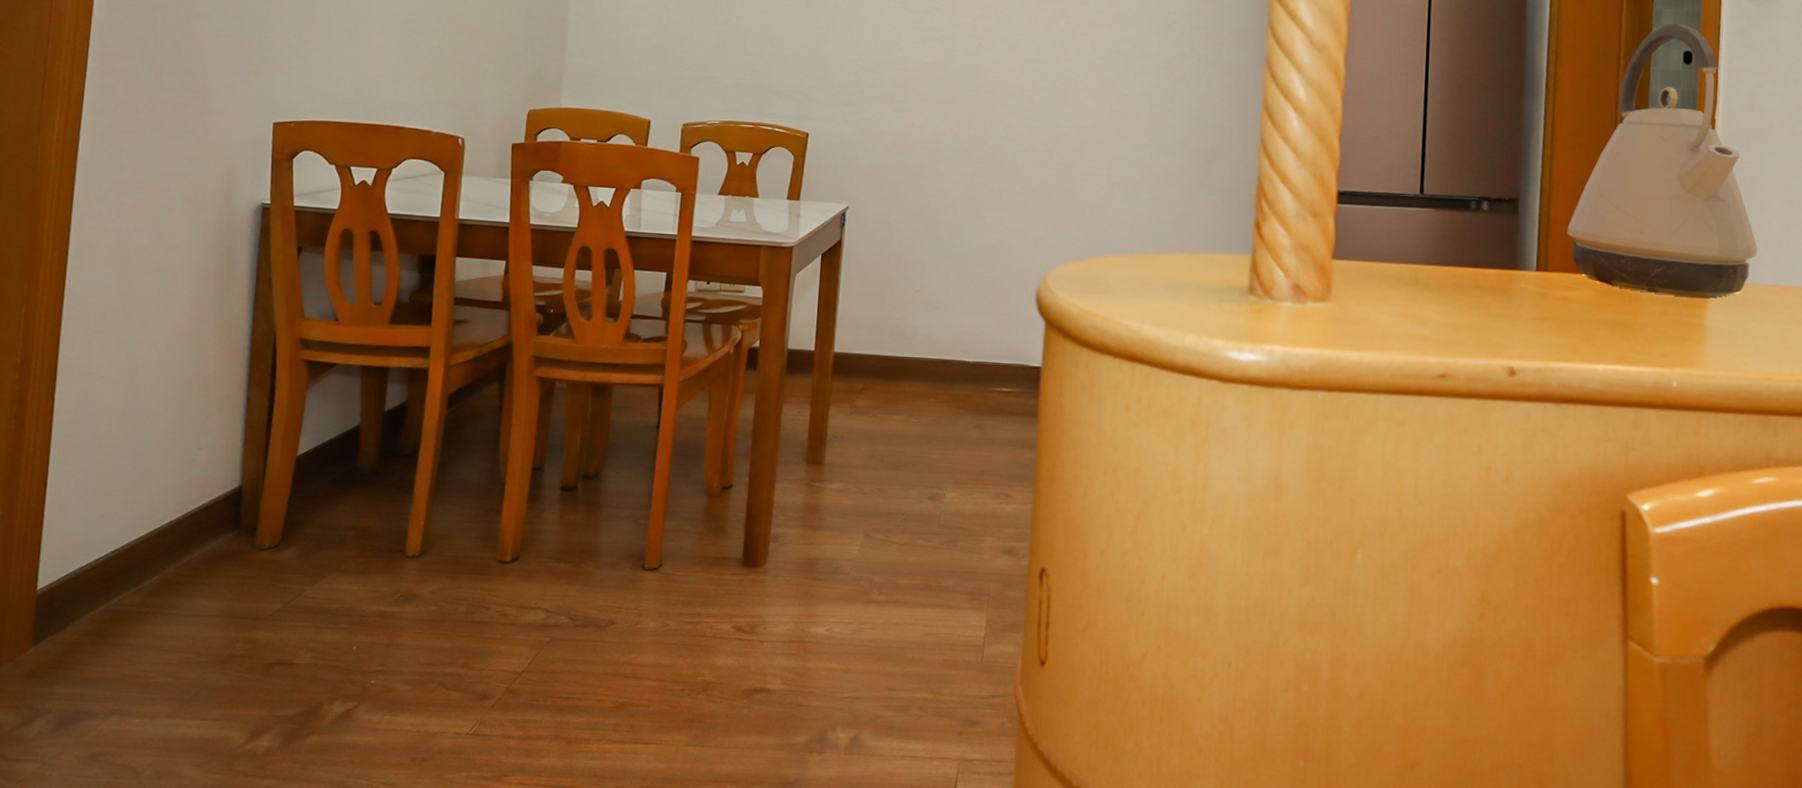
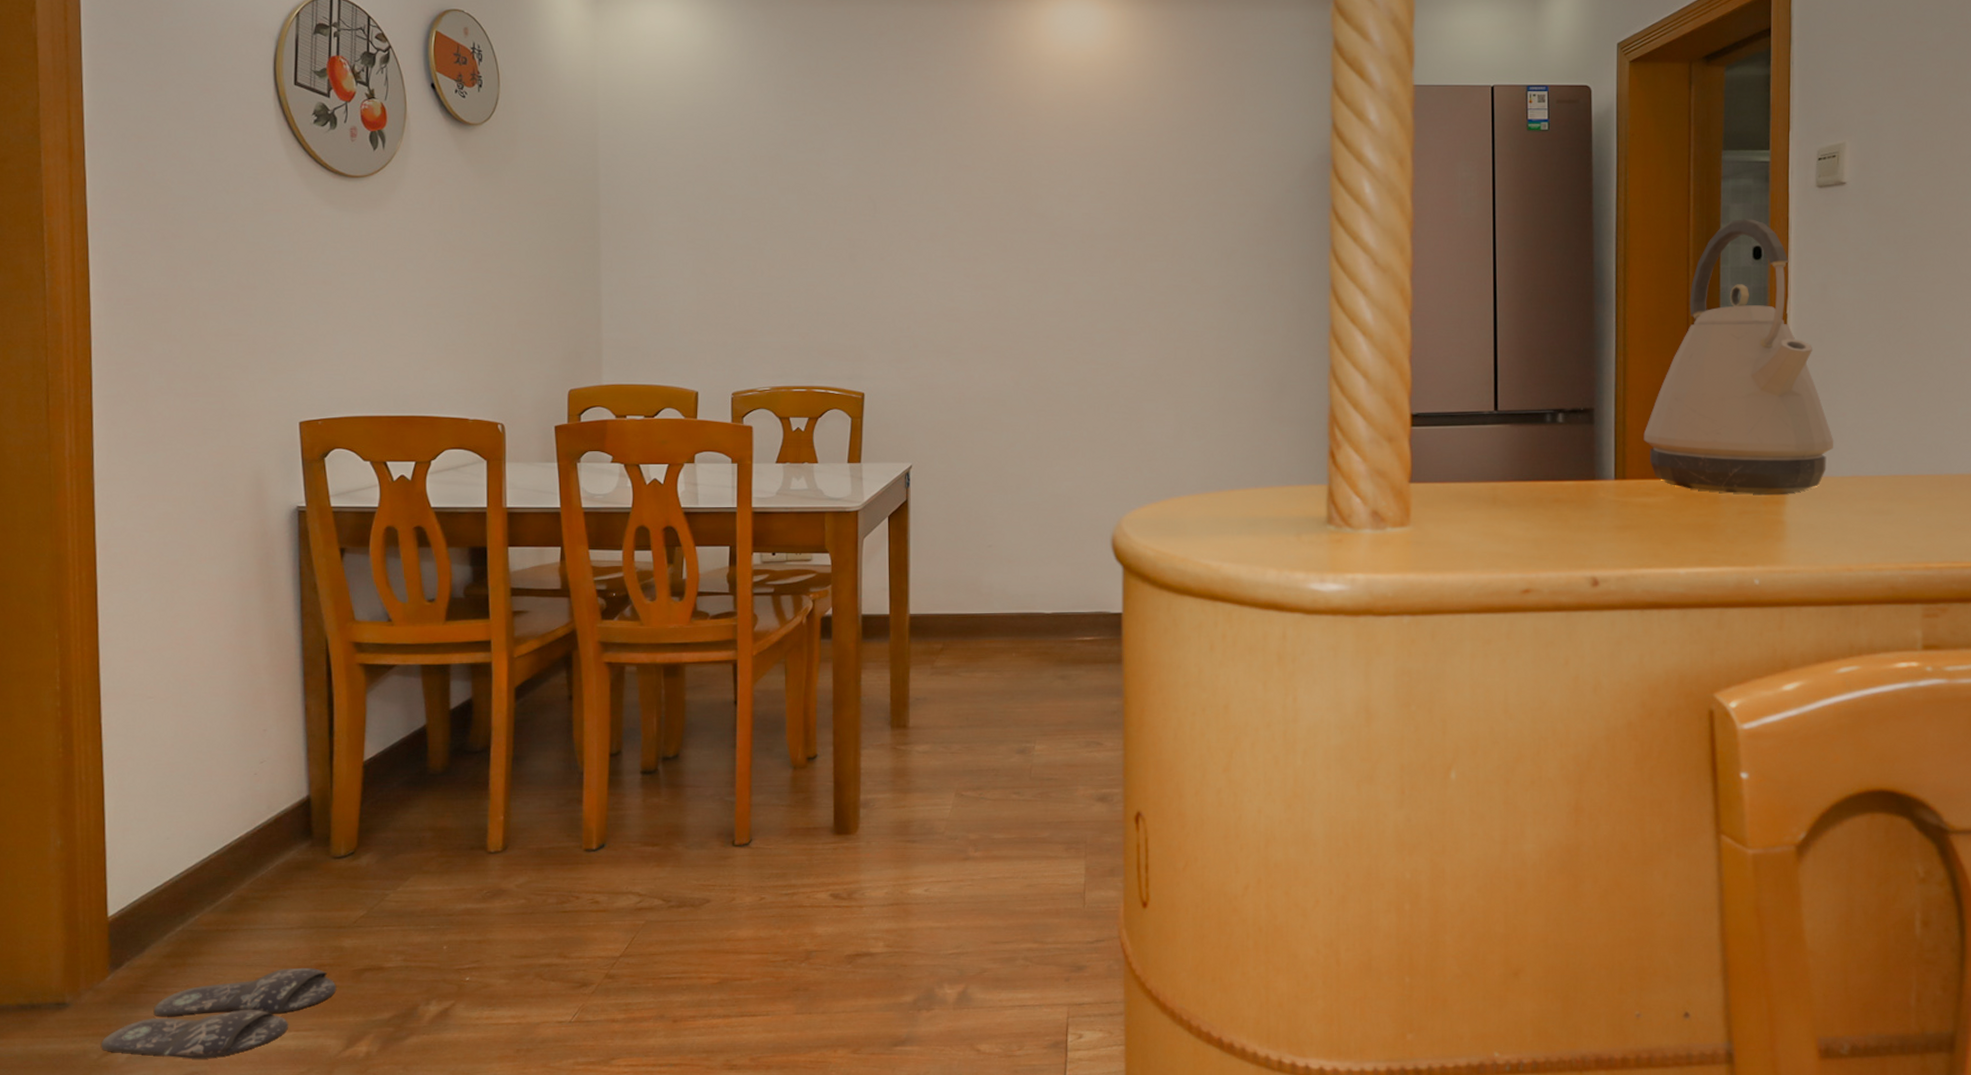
slippers: none [15,656,246,741] -> present [101,967,337,1059]

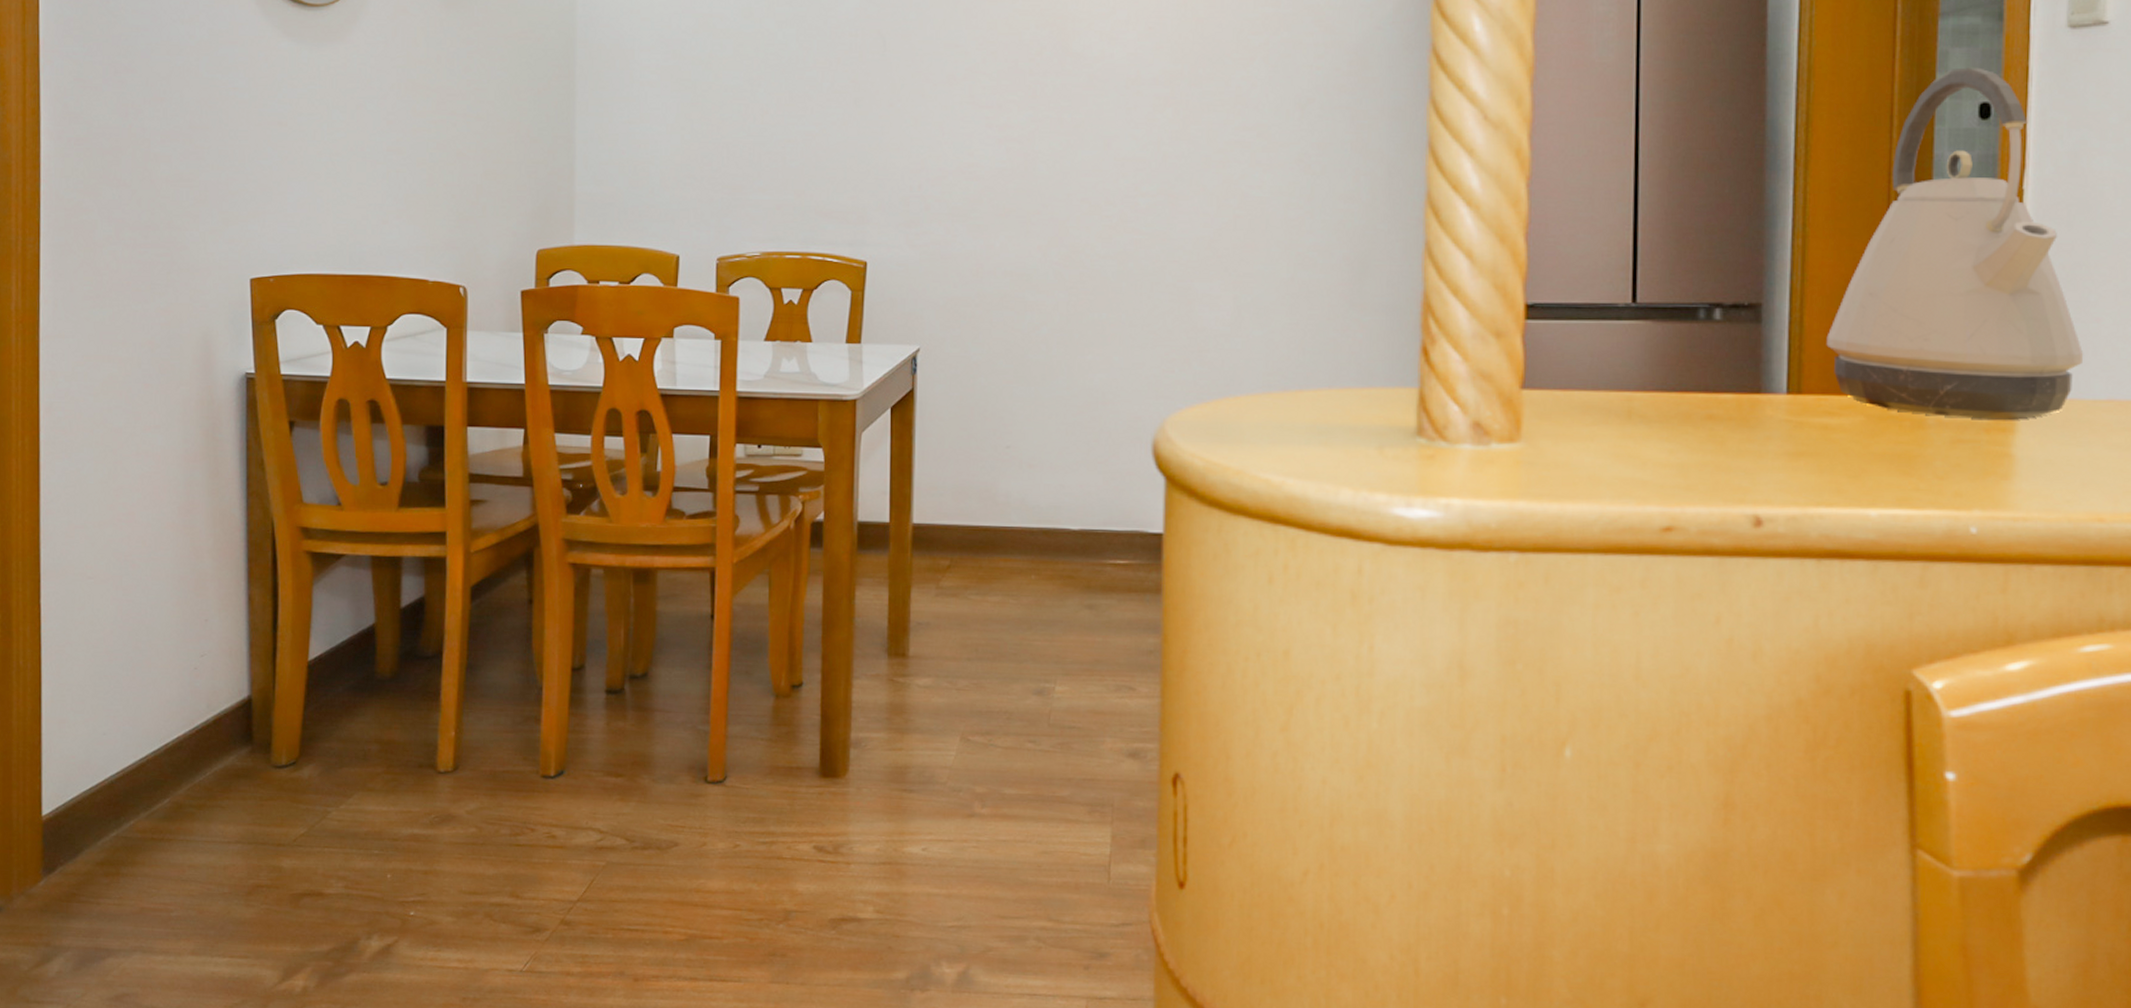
slippers: present [101,967,337,1059] -> none [32,886,274,981]

